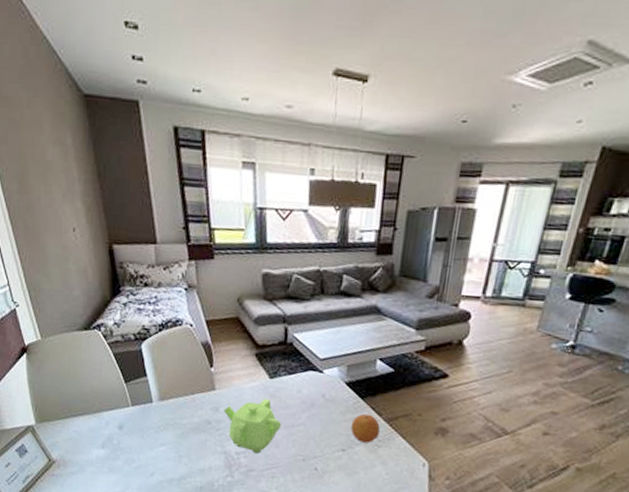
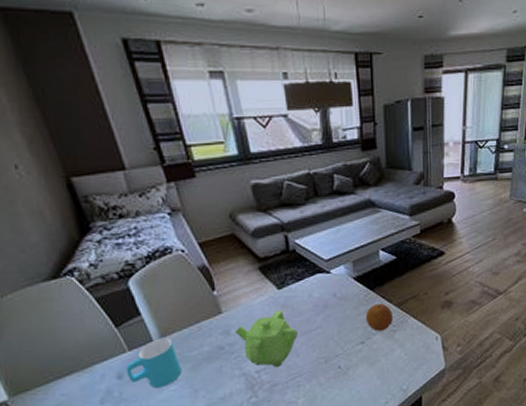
cup: none [126,400,172,446] -> present [125,337,182,388]

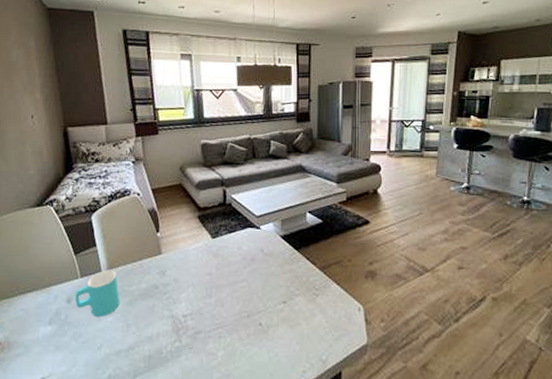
teapot: present [235,310,298,367] -> none [170,258,225,314]
fruit: present [365,303,393,331] -> none [289,264,316,293]

